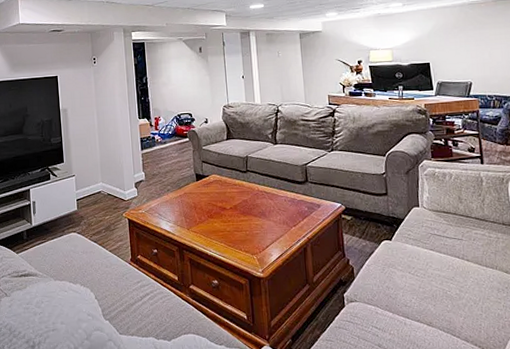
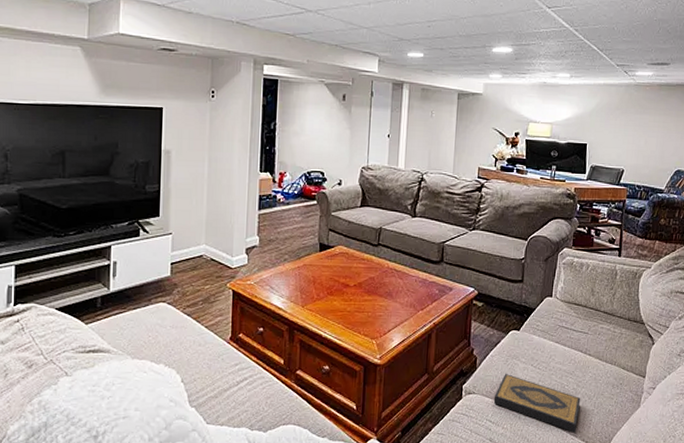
hardback book: none [376,282,467,338] -> present [493,374,581,433]

